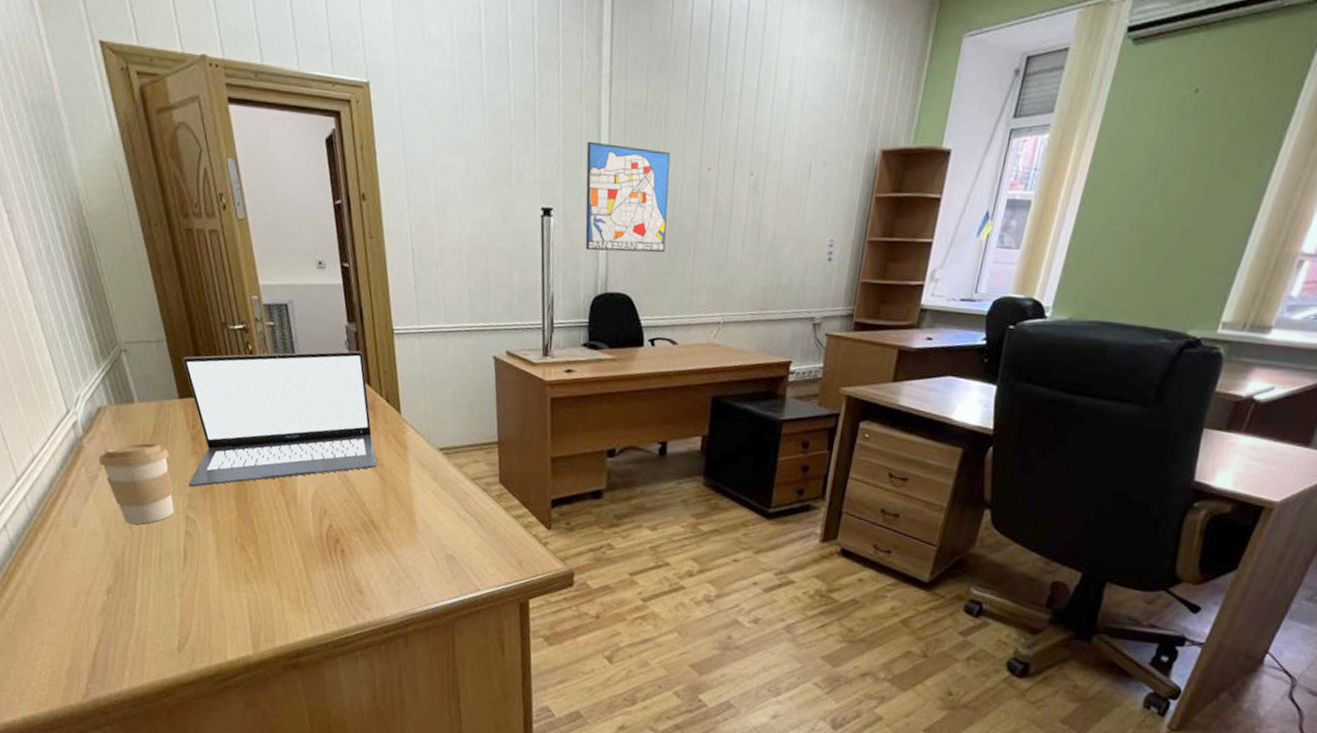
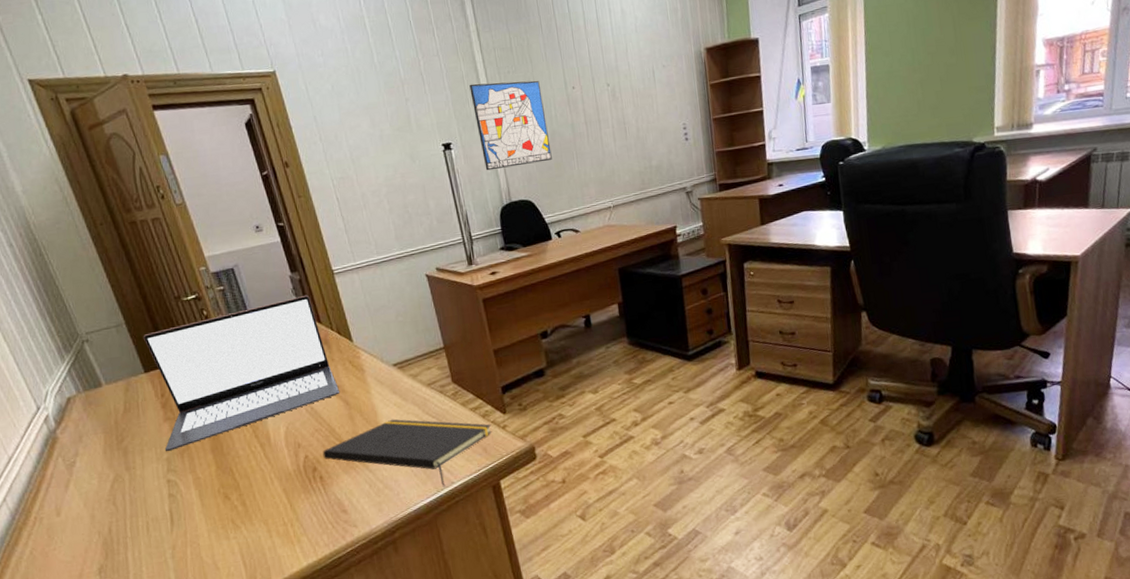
coffee cup: present [99,443,174,525] -> none [74,418,155,500]
notepad: none [348,507,533,592] -> present [322,419,493,487]

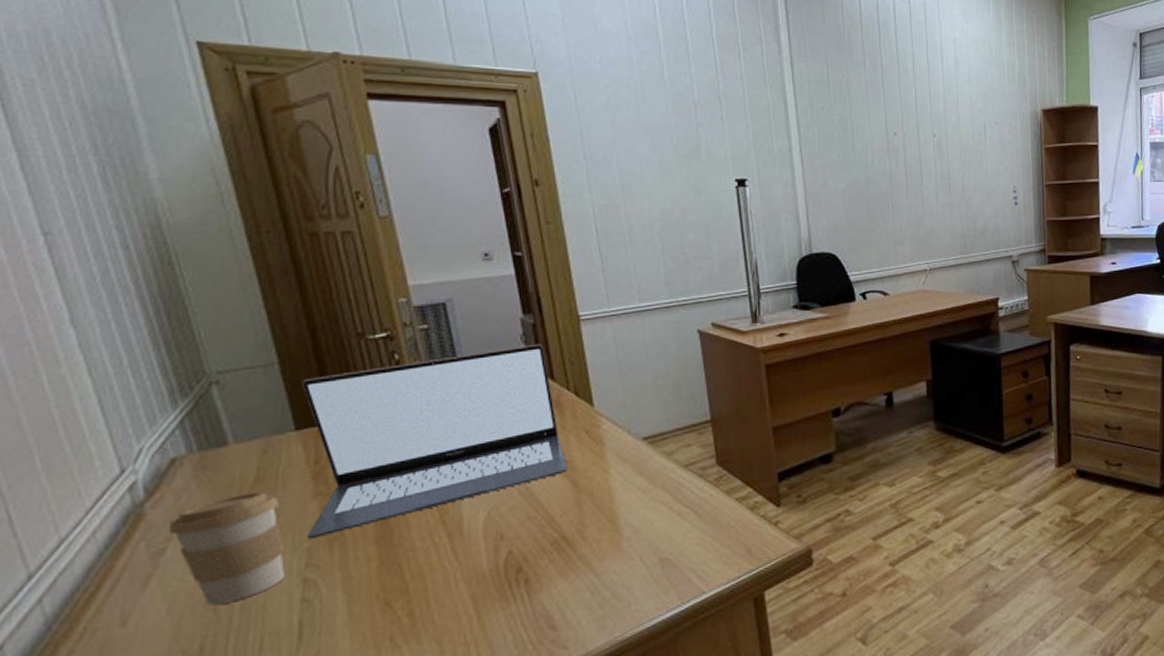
coffee cup: none [74,418,155,500] -> present [168,491,285,605]
notepad: present [322,419,493,487] -> none [533,507,761,598]
wall art: present [469,80,552,171] -> none [775,116,864,215]

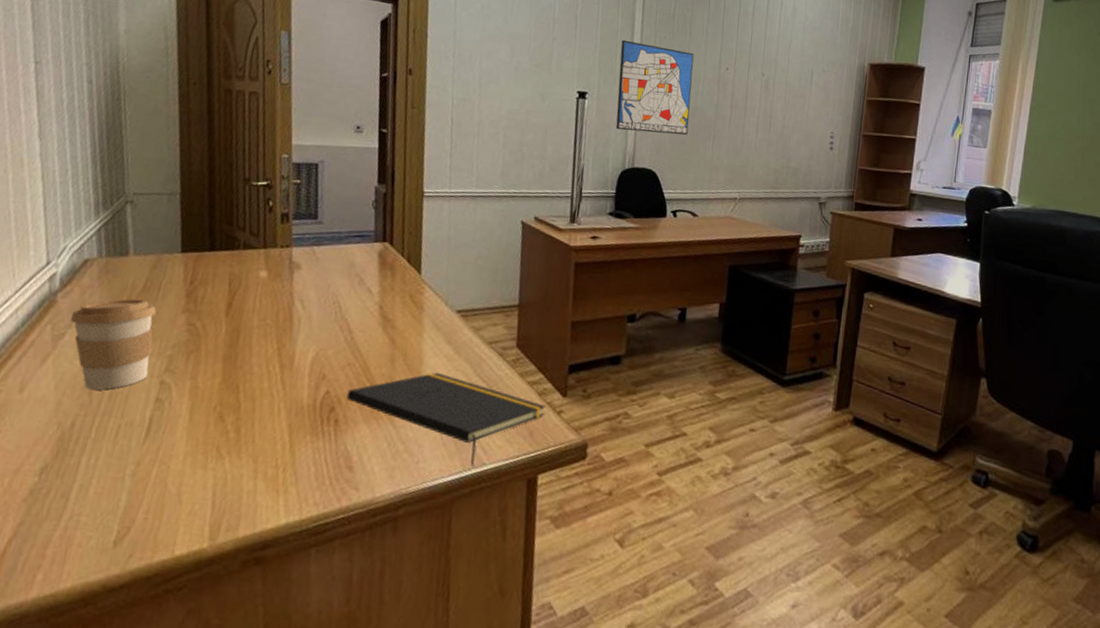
laptop: present [301,343,568,538] -> none [172,210,390,348]
notepad: none [533,507,761,598] -> present [346,372,547,467]
wall art: none [775,116,864,215] -> present [615,39,694,135]

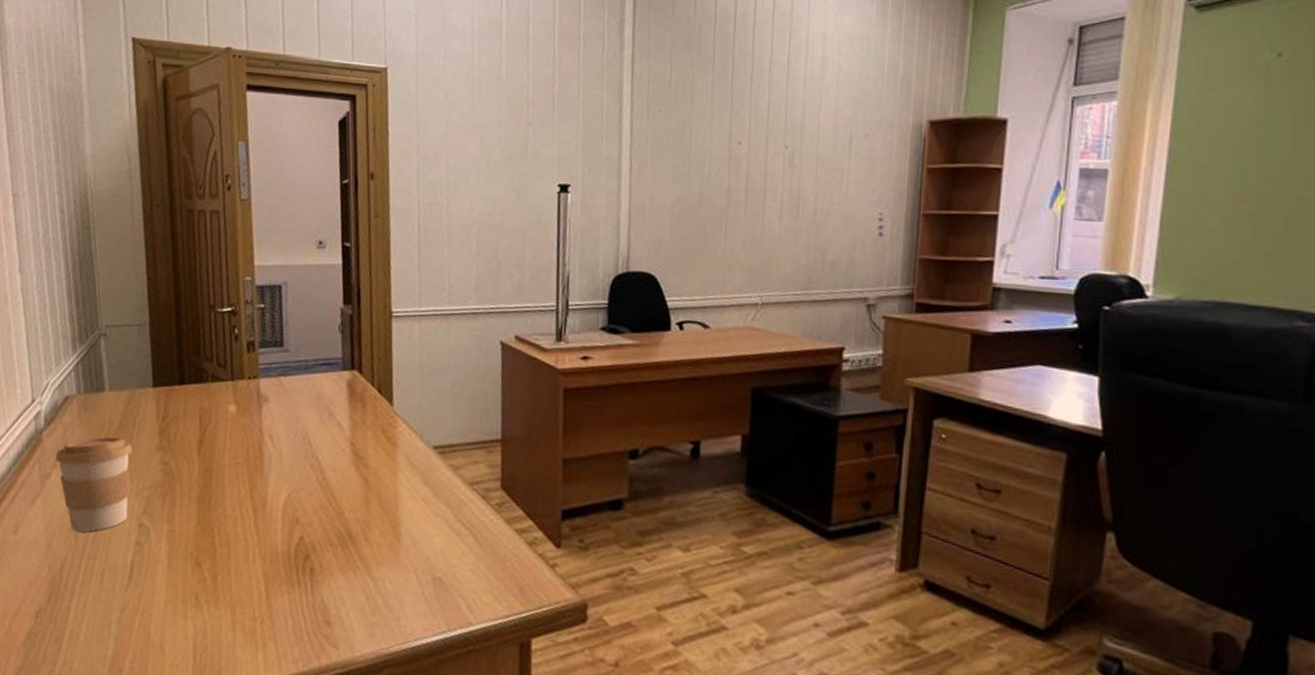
notepad: present [346,372,547,467] -> none [321,517,538,627]
wall art: present [615,39,694,135] -> none [605,118,697,229]

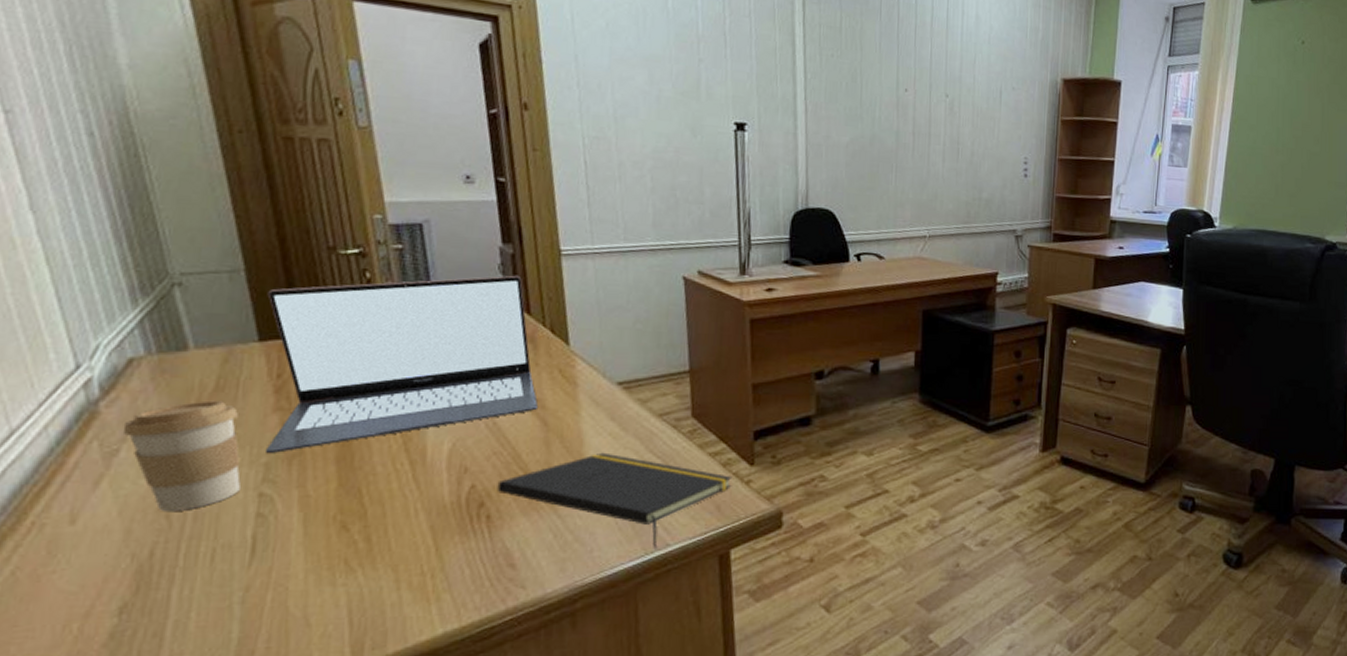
laptop: none [148,335,362,489] -> present [266,275,539,453]
notepad: none [321,517,538,627] -> present [497,452,733,549]

